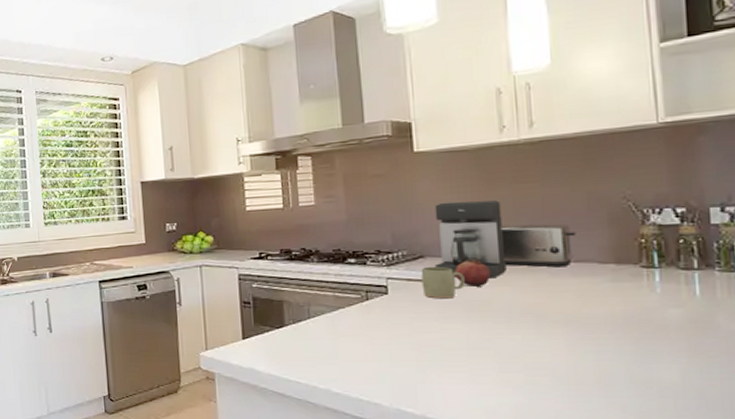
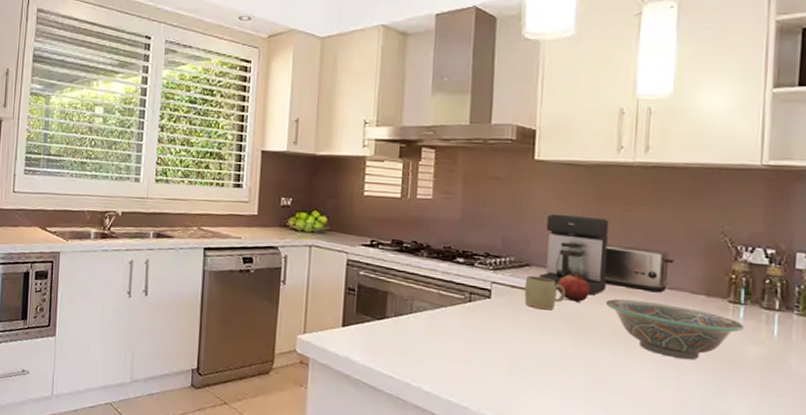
decorative bowl: none [509,277,663,330] -> present [606,298,745,360]

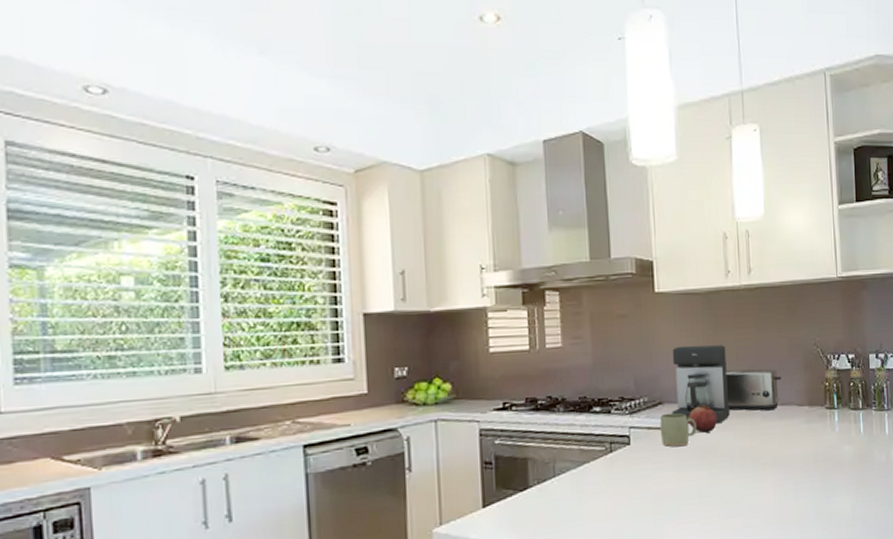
decorative bowl: present [606,298,745,360] -> none [732,420,840,470]

